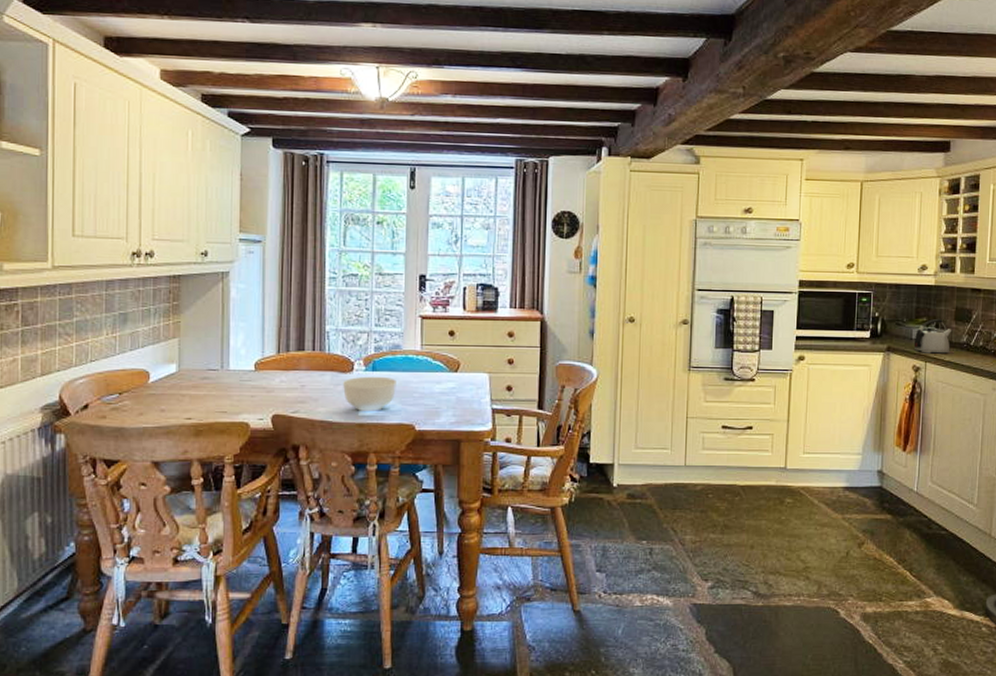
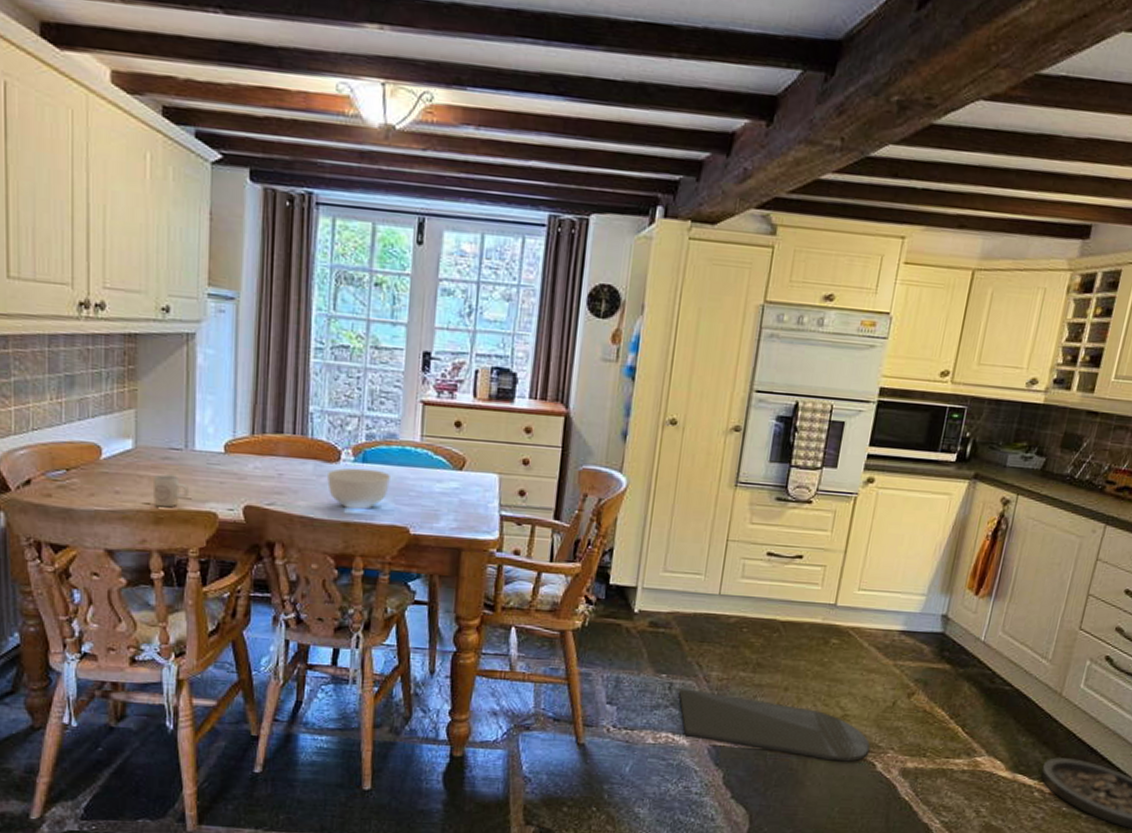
mug: none [193,392,224,421] -> present [152,474,189,508]
door mat: none [658,553,832,611] -> present [678,688,870,762]
kettle: present [913,318,952,354] -> none [1006,443,1056,487]

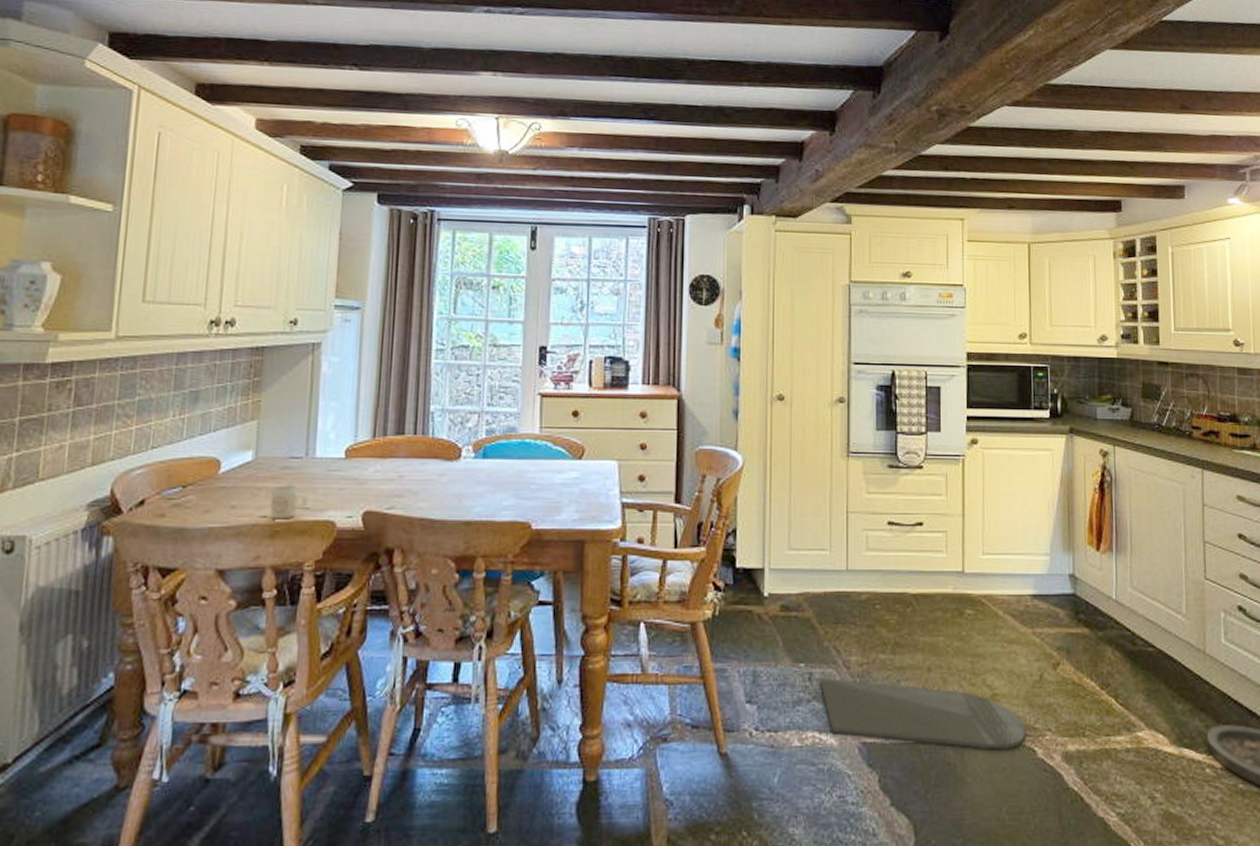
bowl: present [326,467,390,511] -> none [447,464,511,508]

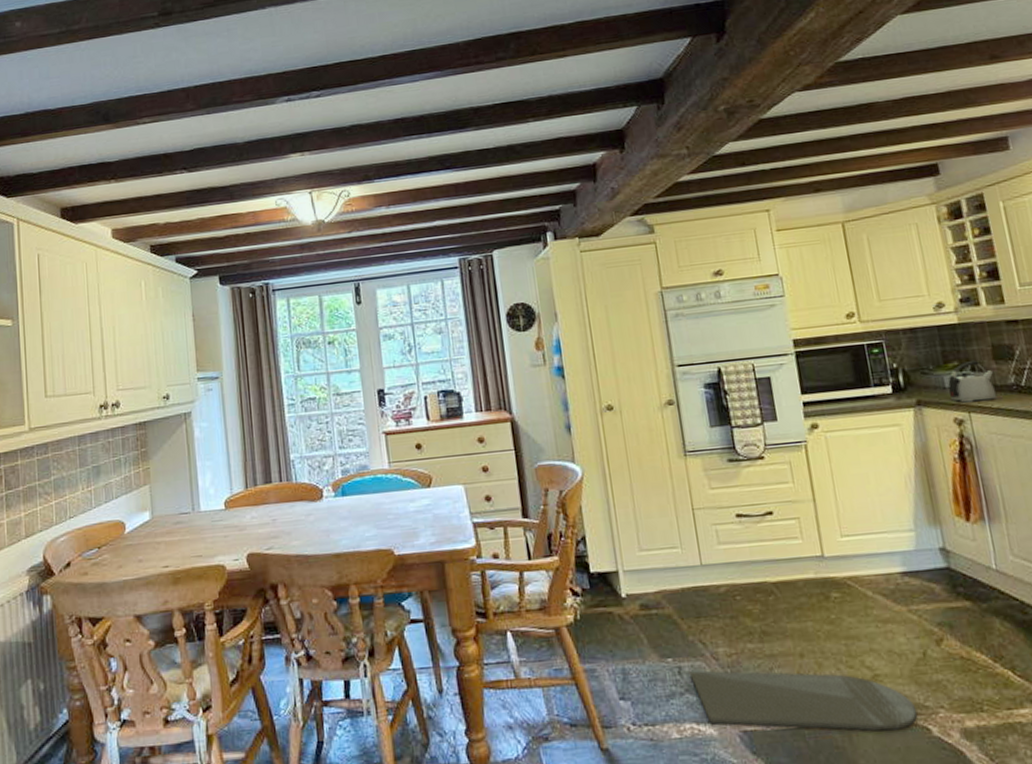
mug: present [270,485,307,520] -> none [168,536,199,568]
kettle: none [1099,395,1141,436] -> present [948,360,998,403]

